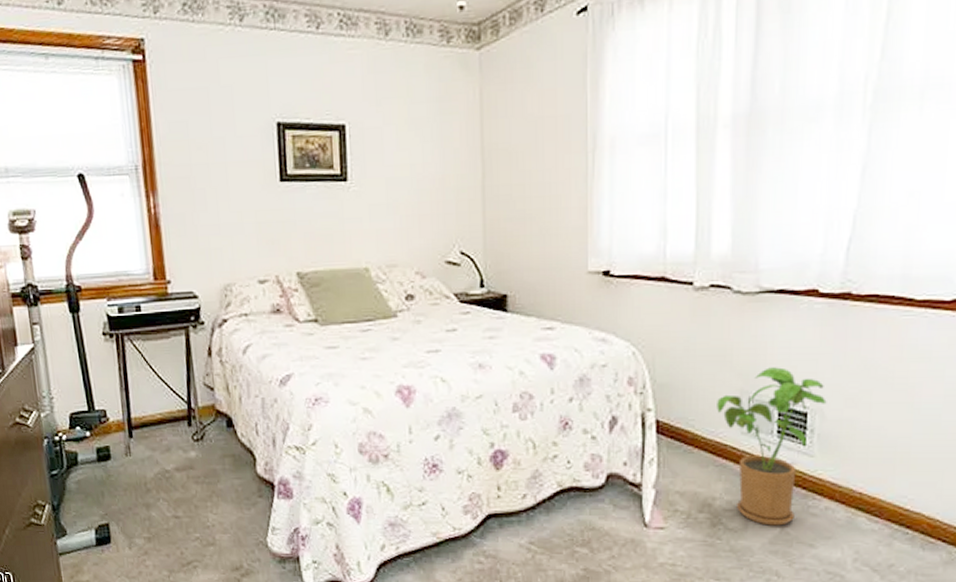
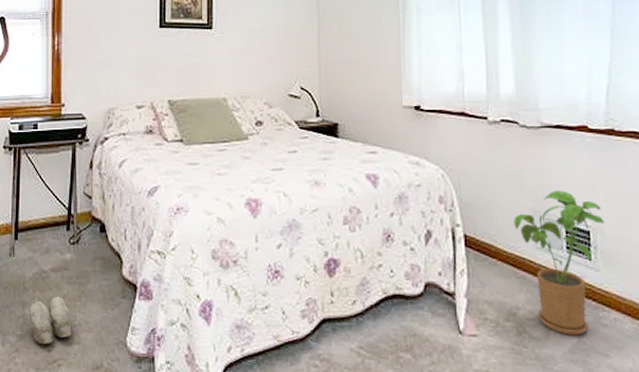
slippers: none [155,495,205,547] -> present [29,294,72,345]

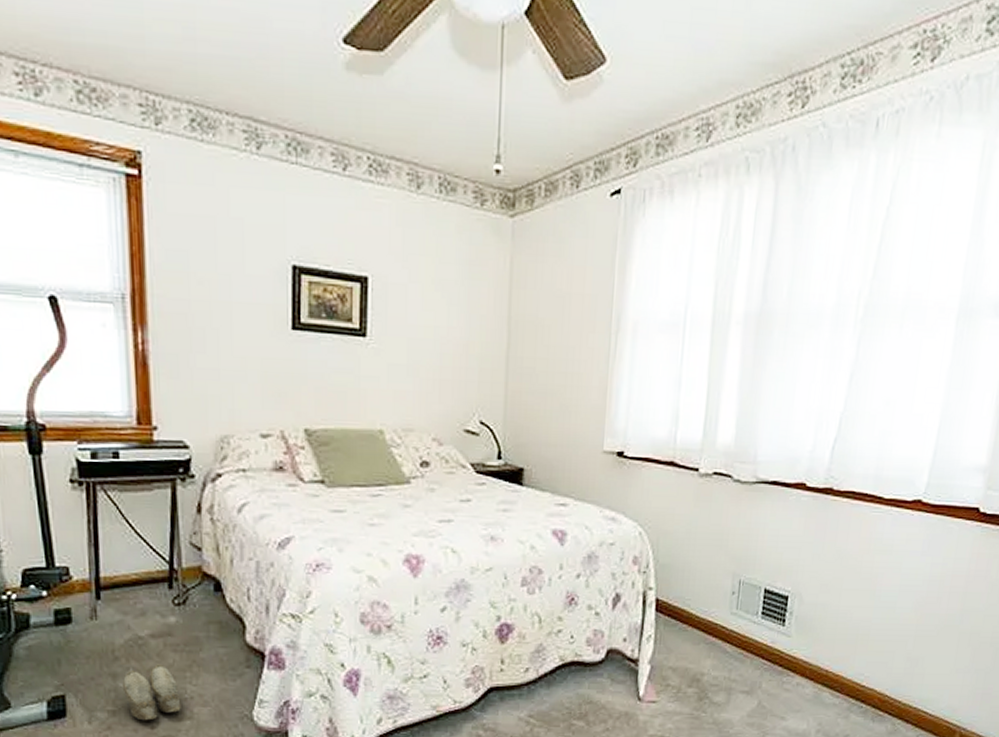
house plant: present [514,190,605,336] -> none [711,553,805,700]

